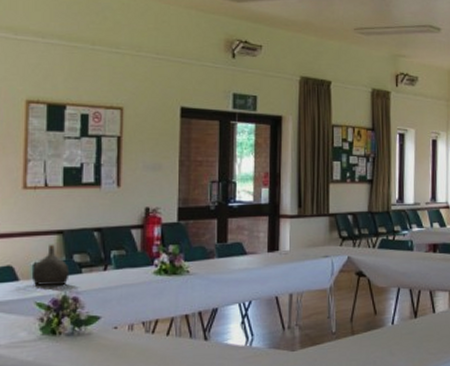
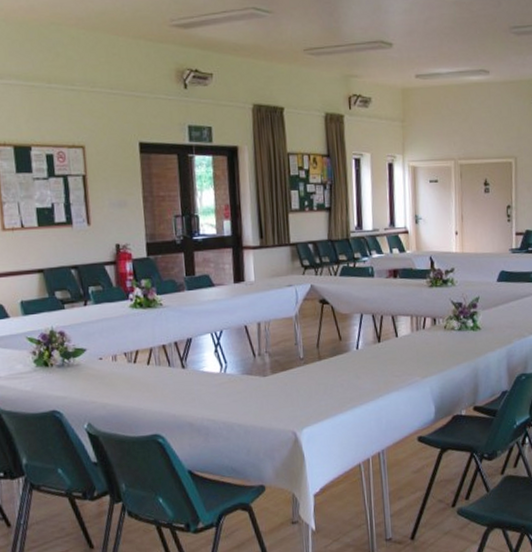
water jug: present [31,244,70,286] -> none [19,282,54,322]

